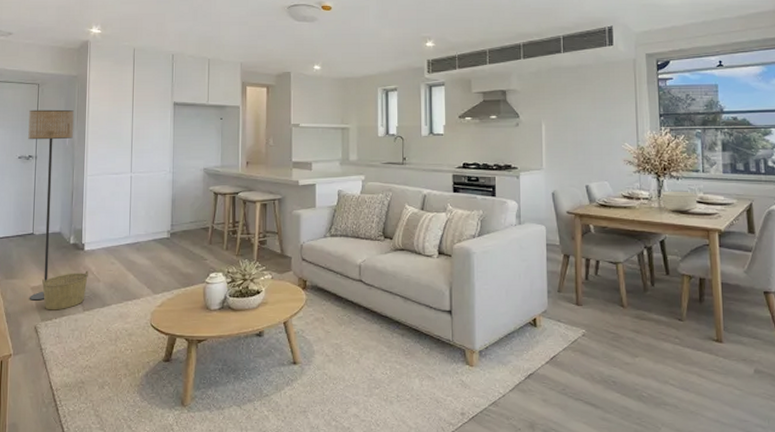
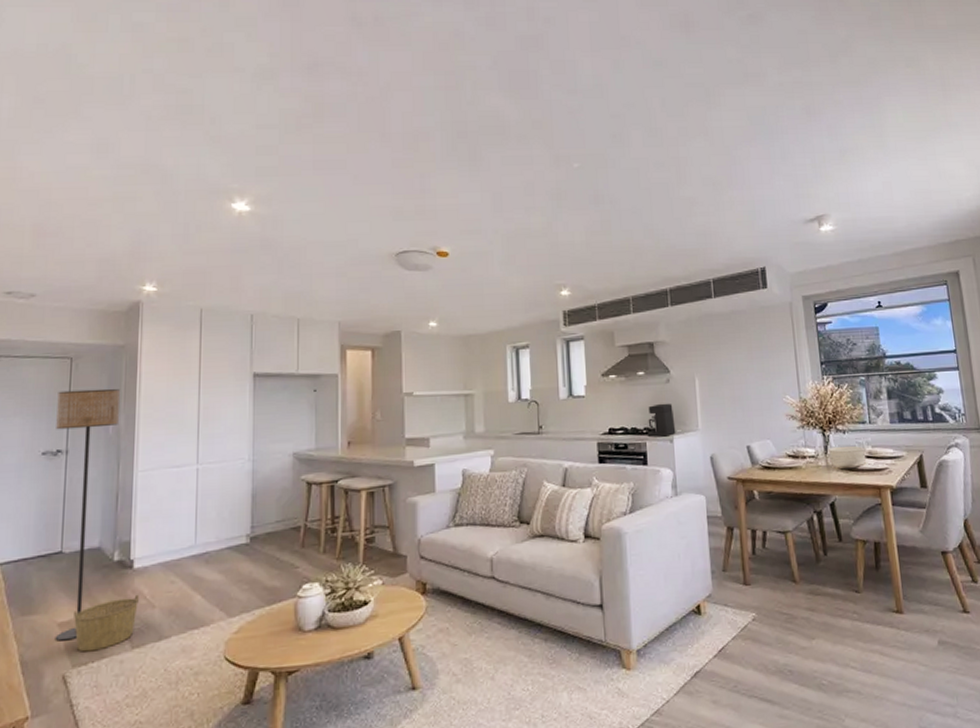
coffee maker: none [497,144,522,174] -> present [647,403,676,438]

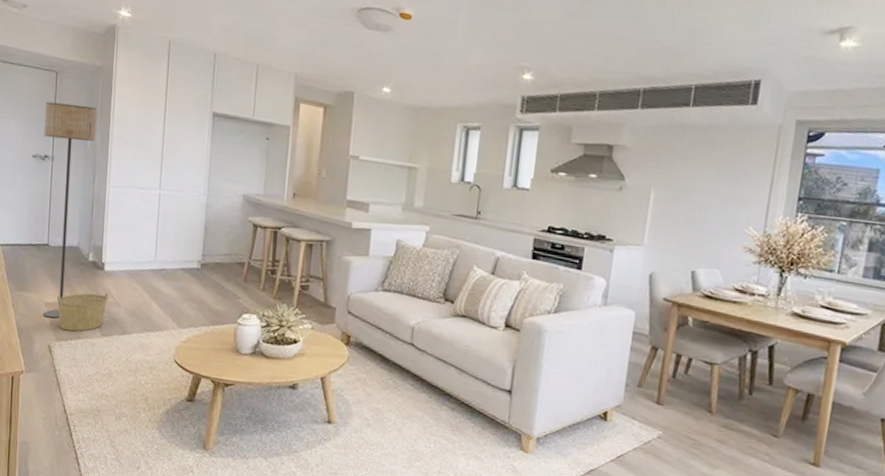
coffee maker: present [647,403,676,438] -> none [587,210,621,247]
bowl: present [827,445,867,470] -> none [780,289,825,318]

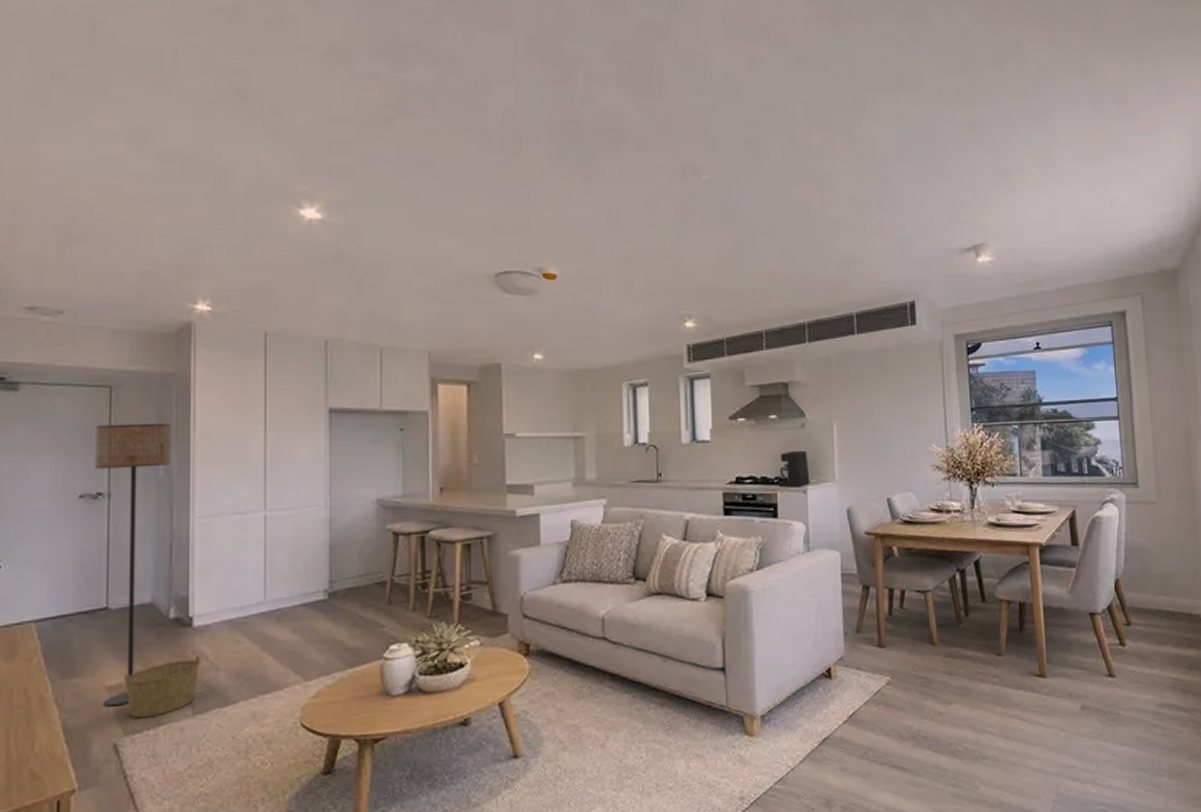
coffee maker: none [587,210,621,247] -> present [778,450,810,489]

